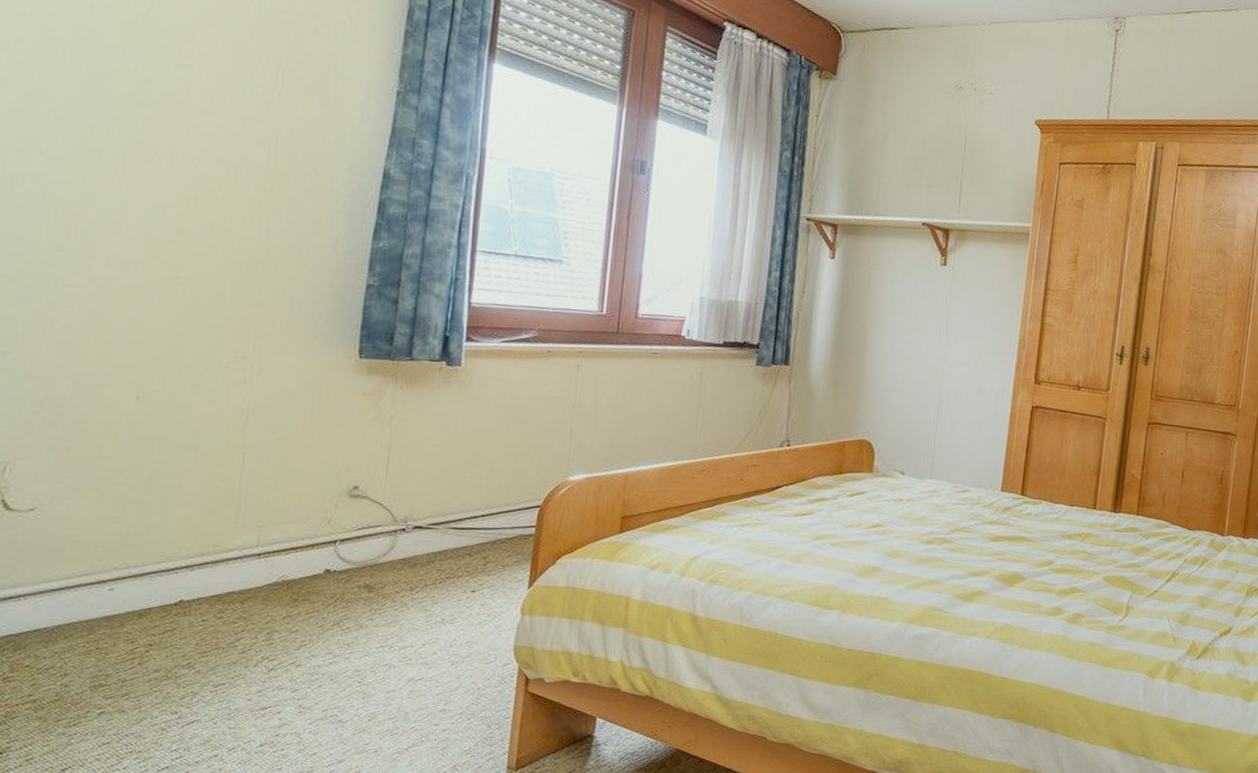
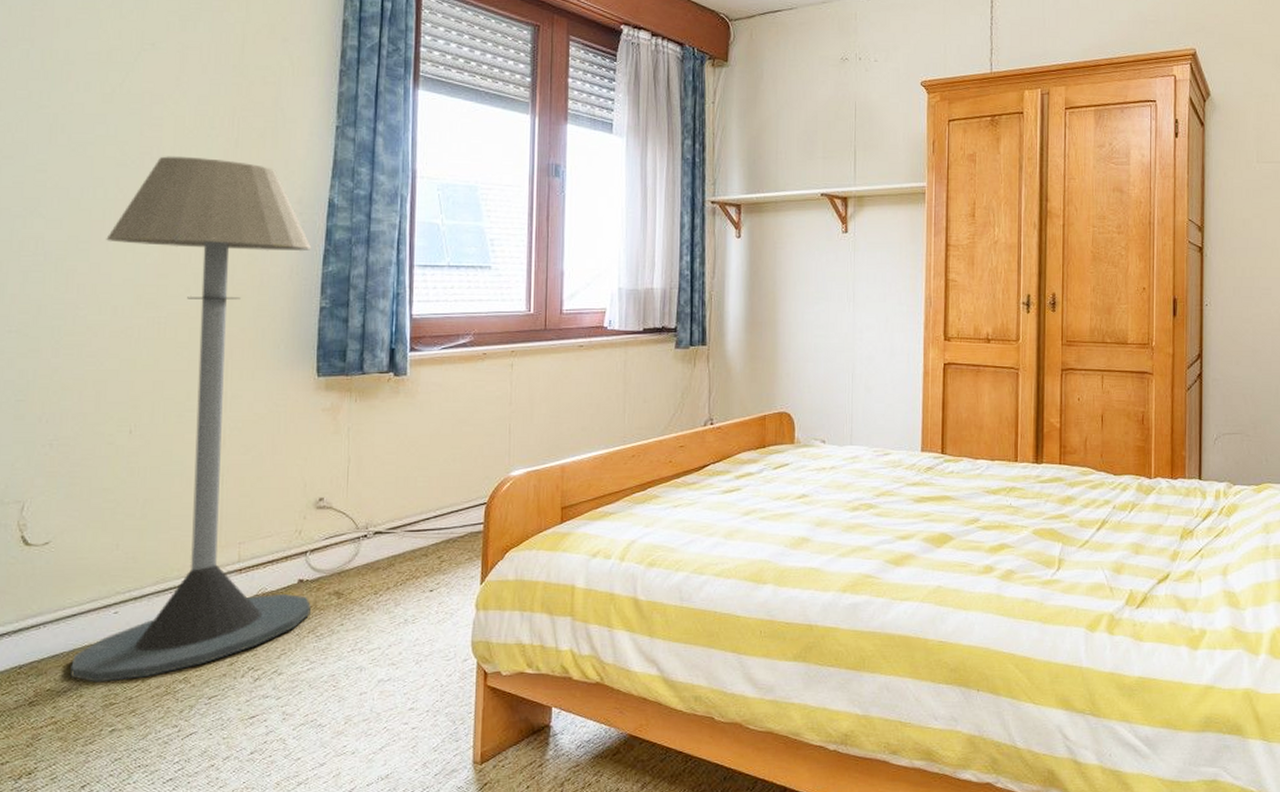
floor lamp: none [54,100,361,662] -> present [70,156,312,683]

